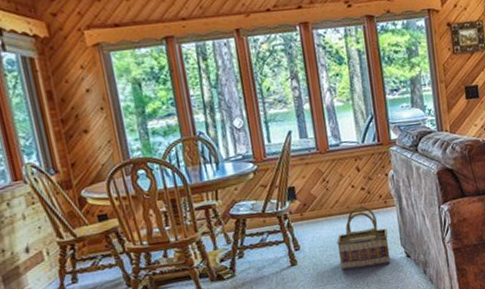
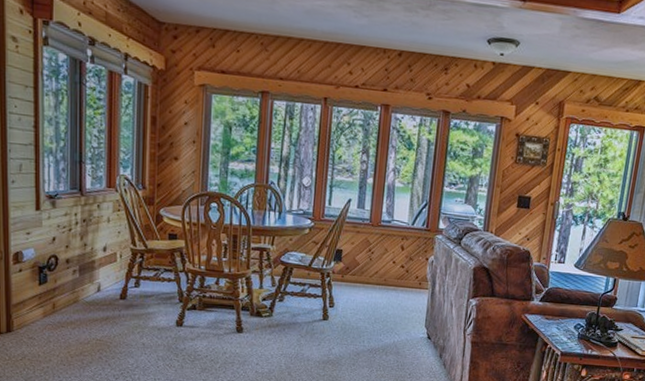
basket: present [336,206,391,271] -> none [366,282,416,340]

